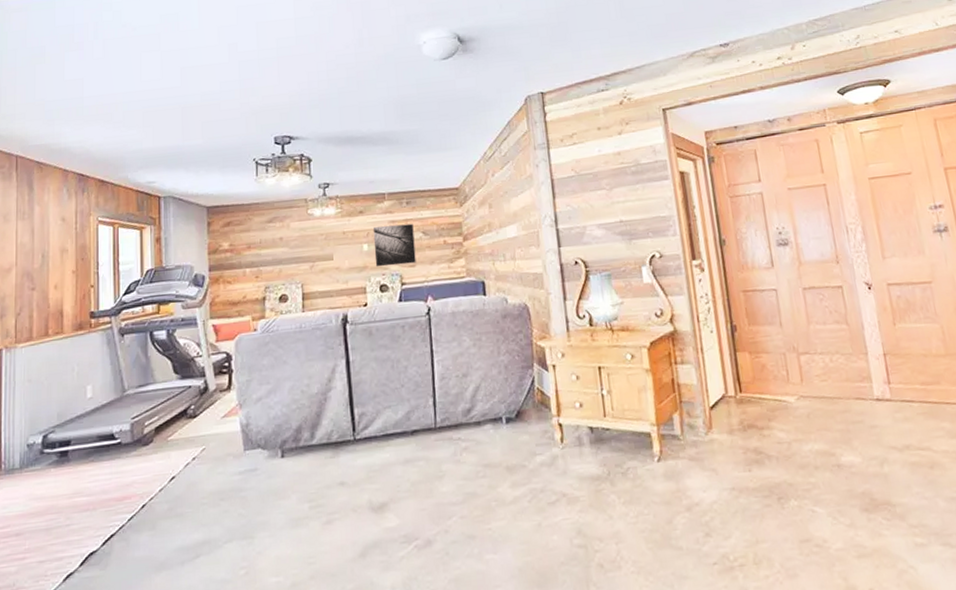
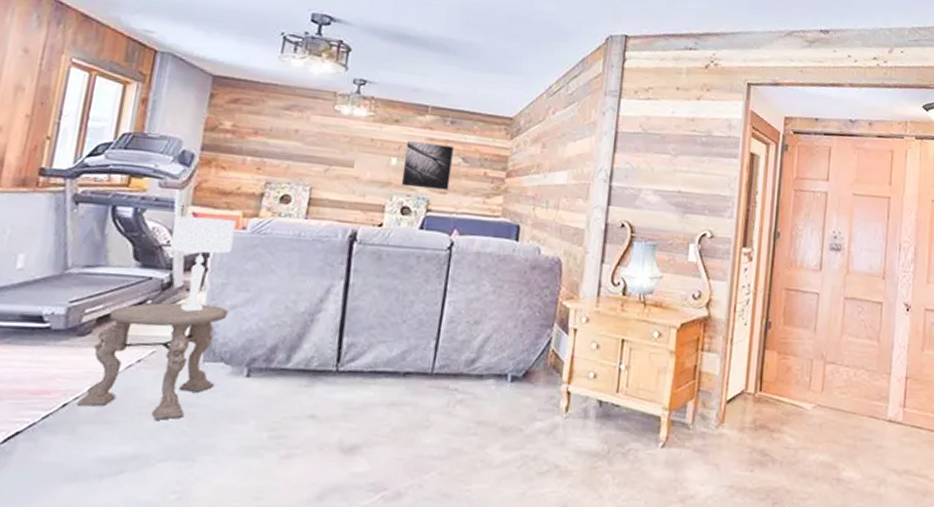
side table: none [152,400,258,509] -> present [76,302,228,421]
table lamp: none [200,325,249,410] -> present [170,216,236,312]

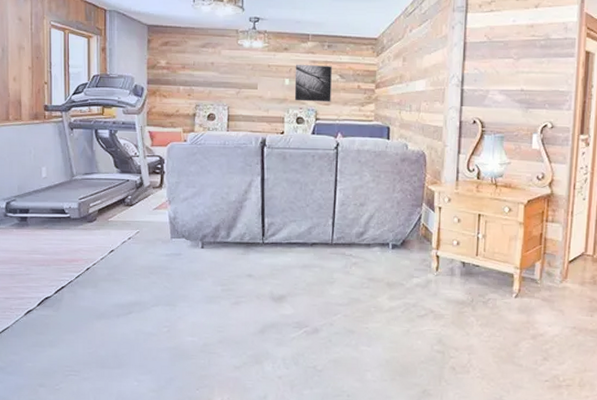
side table: present [76,302,228,421] -> none [95,197,183,279]
table lamp: present [170,216,236,312] -> none [138,134,179,203]

